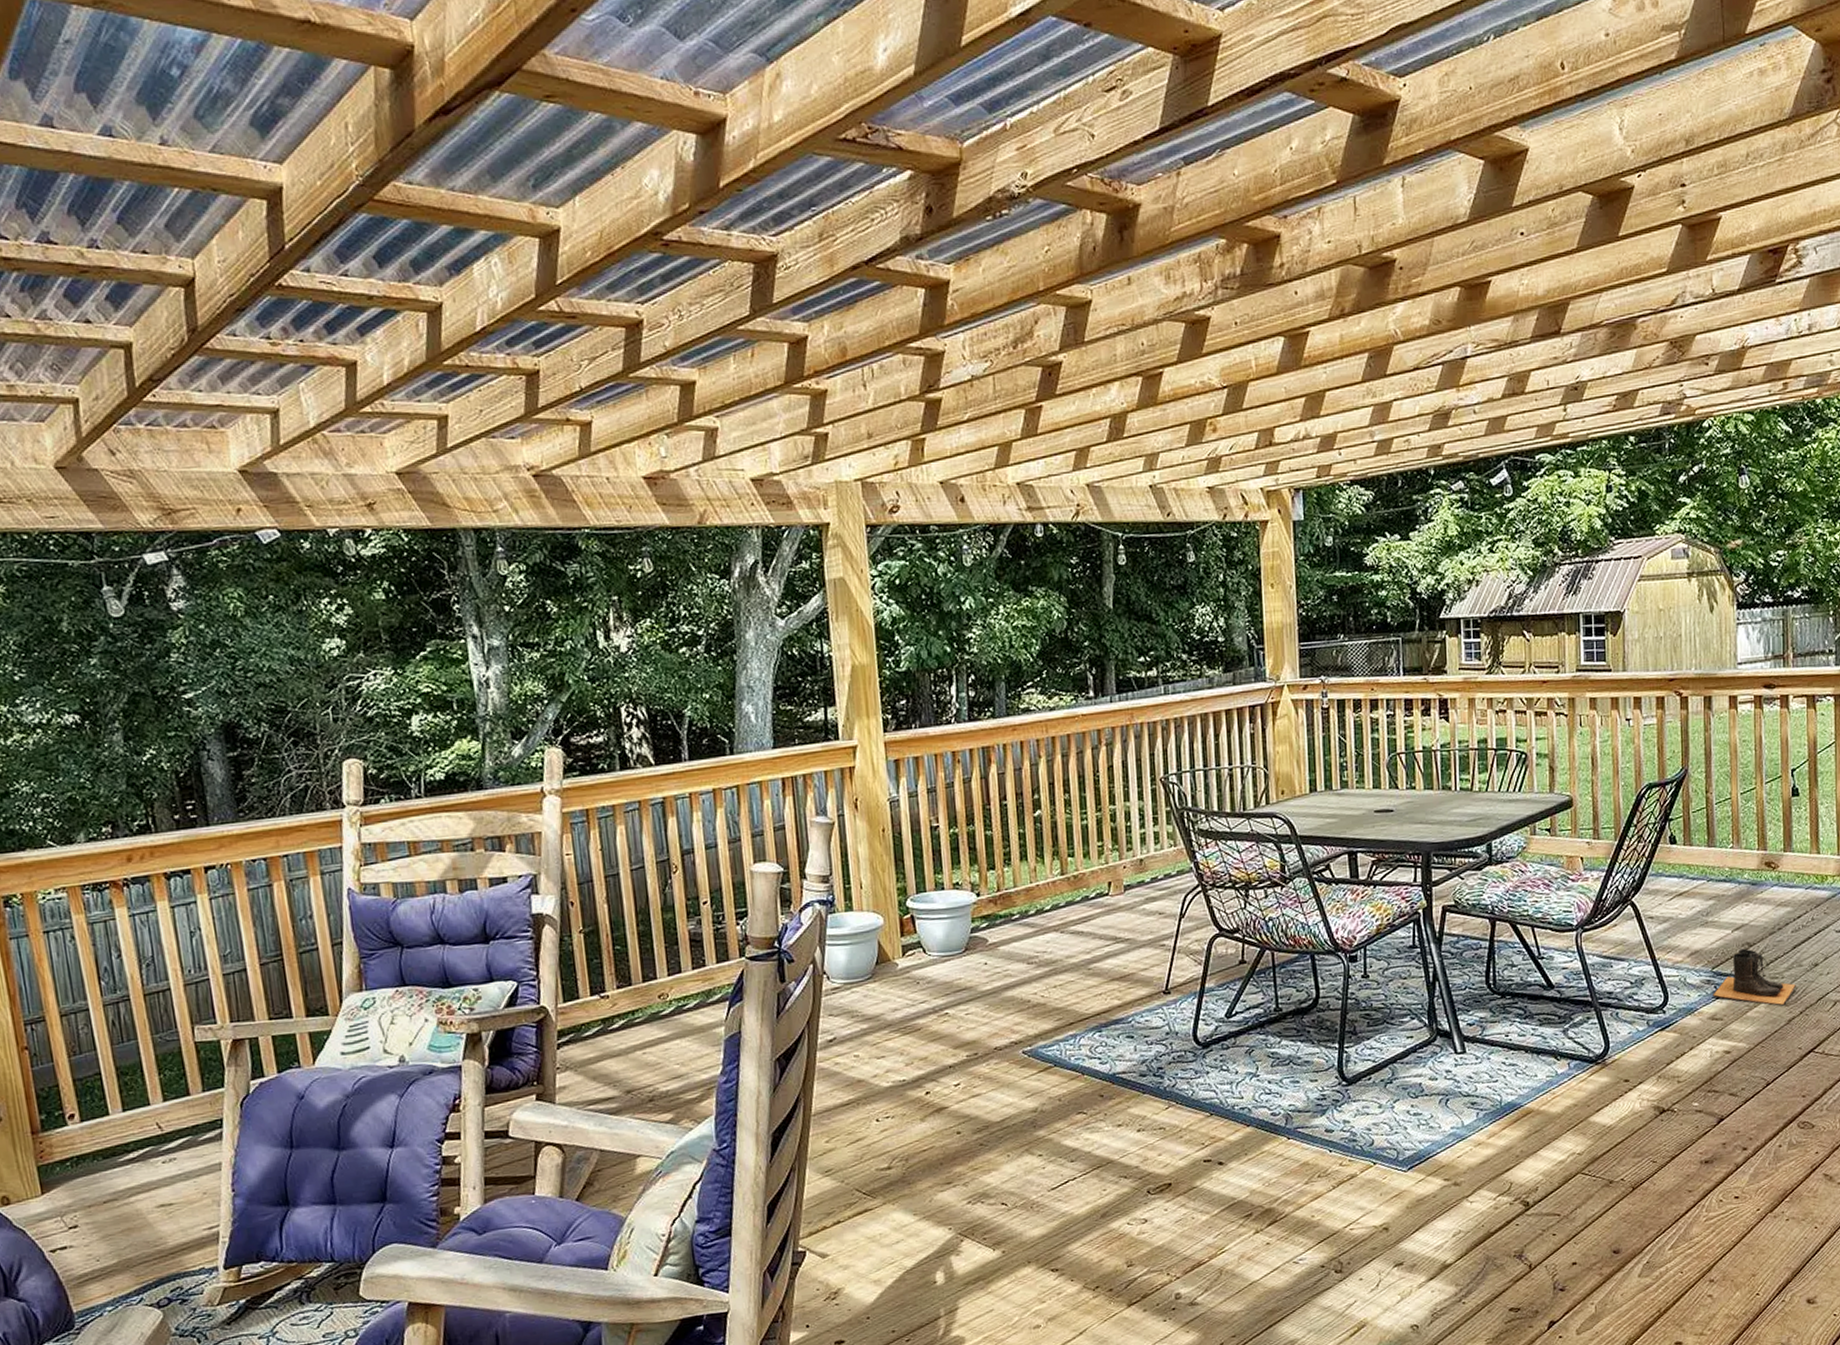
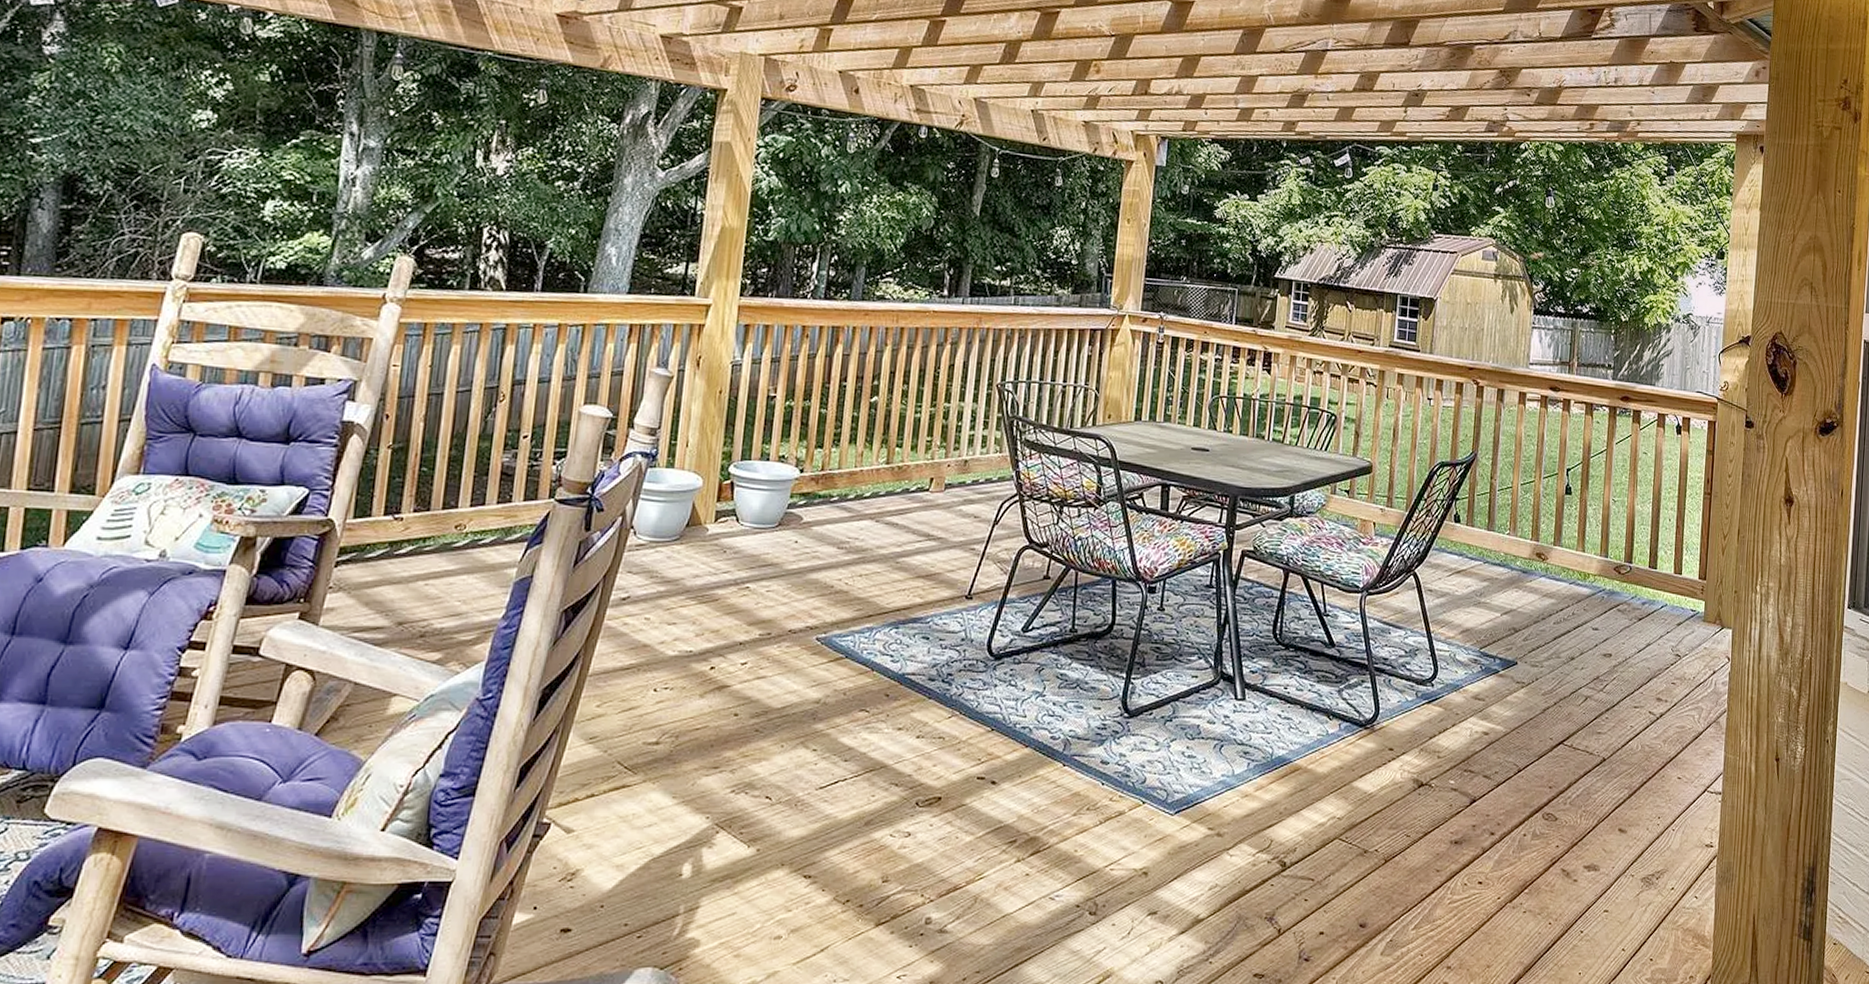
boots: present [1713,948,1796,1006] -> none [1478,633,1553,695]

